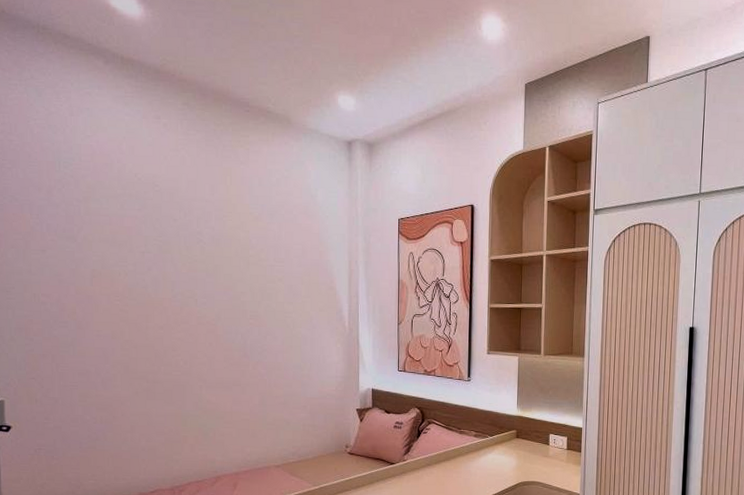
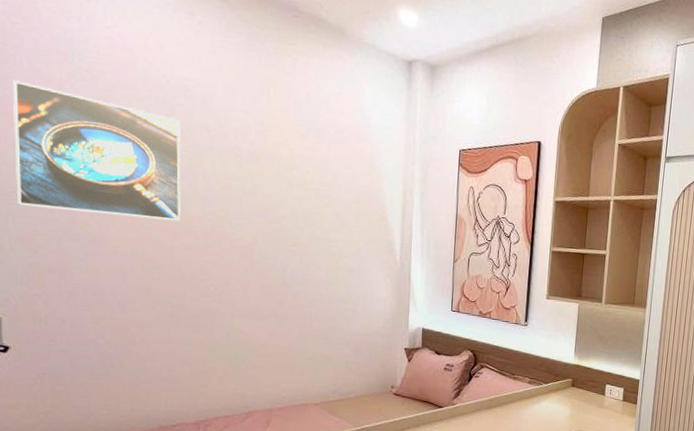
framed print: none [11,190,153,304] -> present [13,80,181,221]

